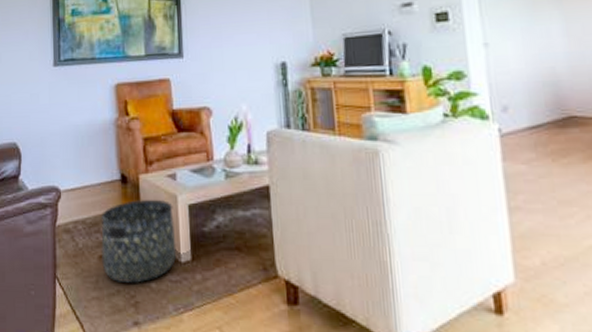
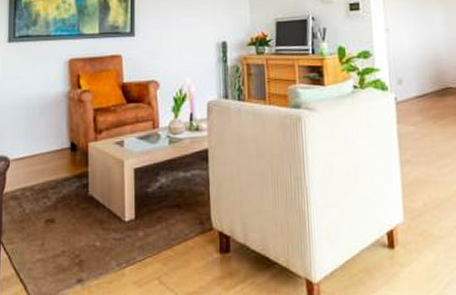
basket: present [101,199,177,283] -> none [48,165,121,243]

